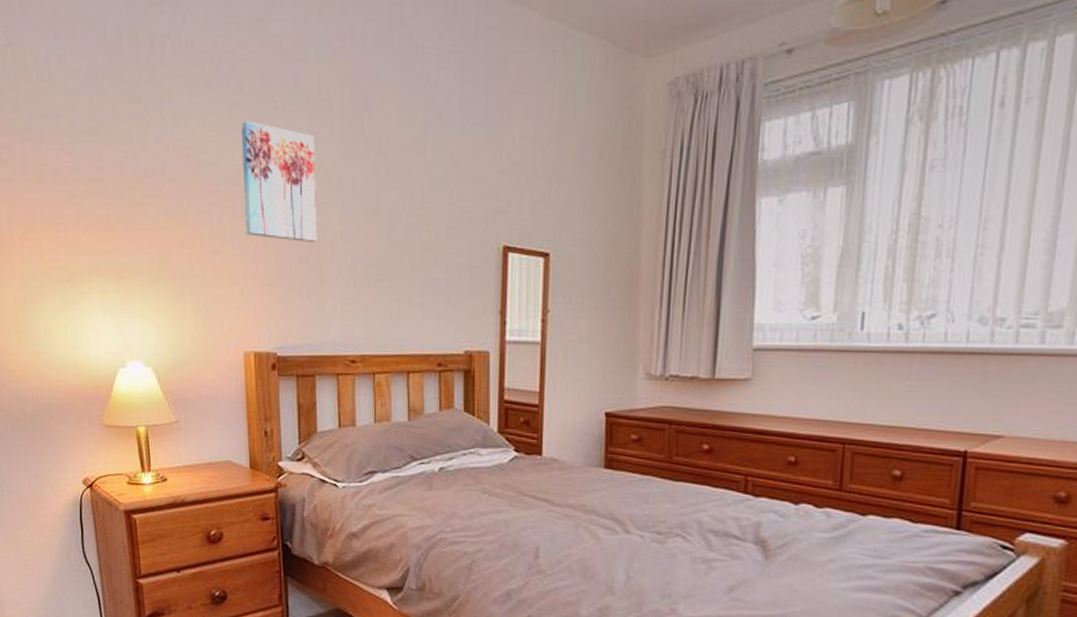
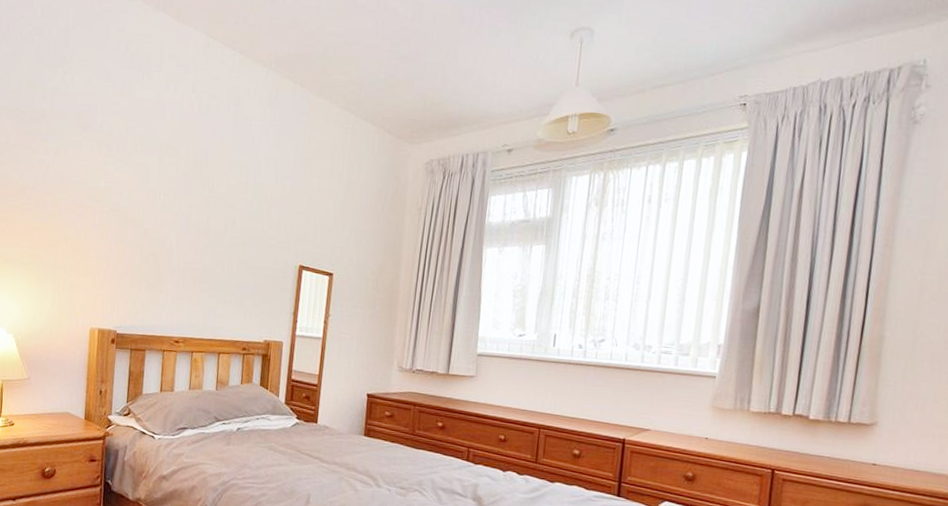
wall art: present [241,120,318,242] -> none [102,156,163,250]

